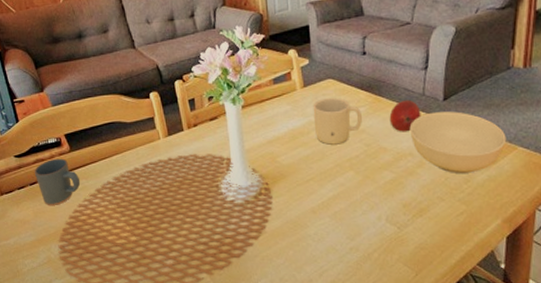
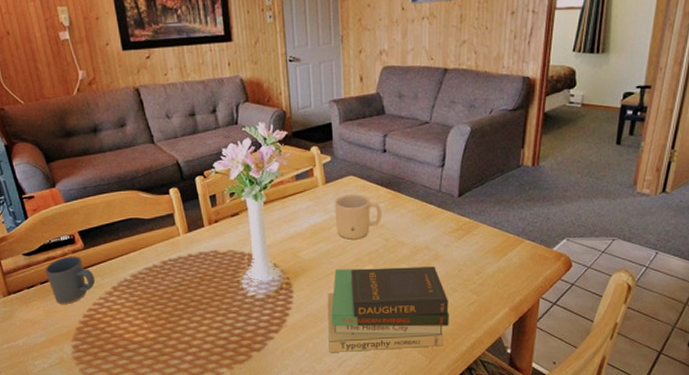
books: none [307,174,436,261] -> present [327,266,449,352]
fruit: present [389,99,421,132] -> none [407,196,438,227]
bowl: present [409,111,507,173] -> none [426,207,515,266]

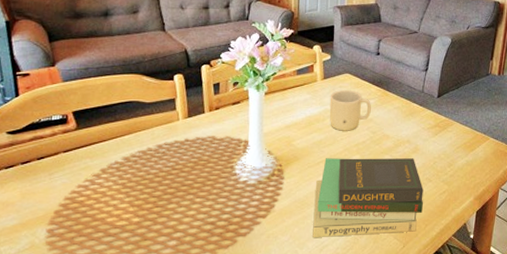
mug: present [45,256,96,304] -> none [29,136,84,186]

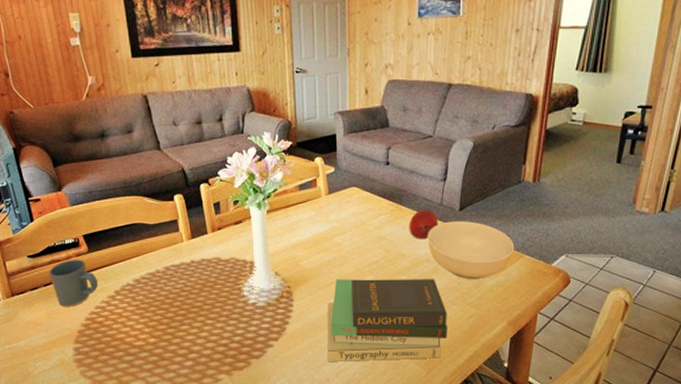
mug: none [29,136,84,186] -> present [49,259,99,307]
mug: present [329,90,371,131] -> none [336,205,383,250]
fruit: none [393,95,420,122] -> present [409,209,439,239]
bowl: none [409,107,482,158] -> present [427,221,515,279]

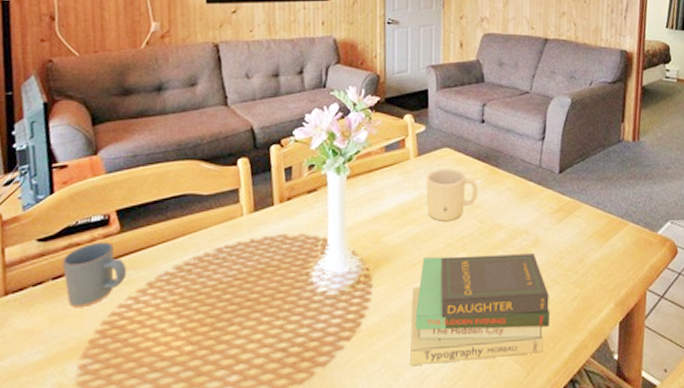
mug: none [336,205,383,250] -> present [426,169,477,221]
fruit: present [409,209,439,239] -> none [505,171,537,207]
bowl: present [427,221,515,279] -> none [525,185,618,252]

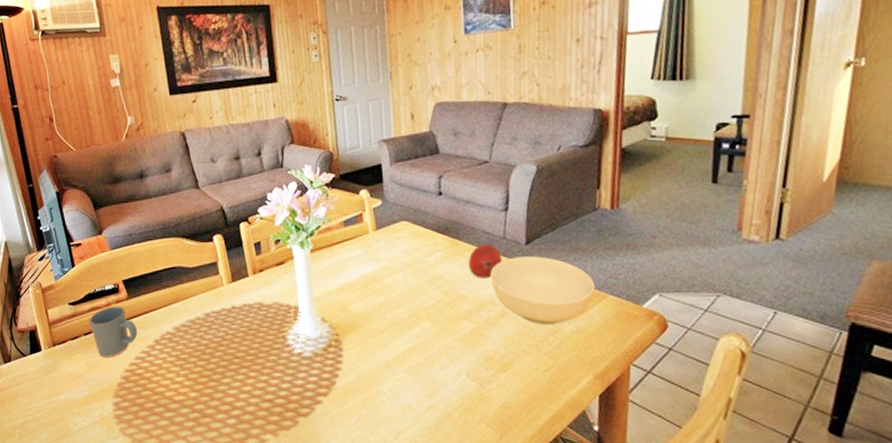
books: present [410,253,550,365] -> none [380,324,522,422]
mug: present [426,169,477,221] -> none [386,241,439,292]
fruit: none [505,171,537,207] -> present [468,243,503,279]
bowl: none [525,185,618,252] -> present [490,256,596,324]

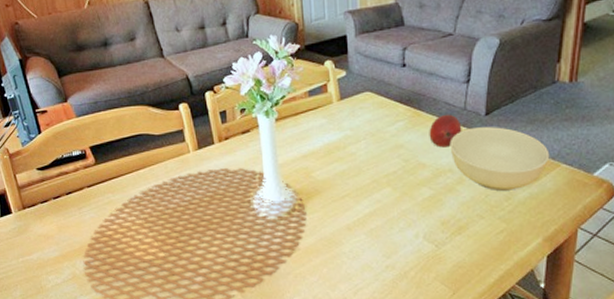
mug: present [89,306,138,357] -> none [57,171,107,220]

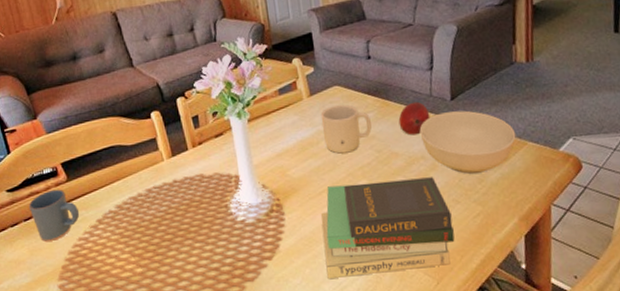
mug: none [57,171,107,220] -> present [28,189,80,242]
books: none [342,191,475,280] -> present [321,177,455,278]
mug: none [349,111,401,160] -> present [320,104,372,154]

